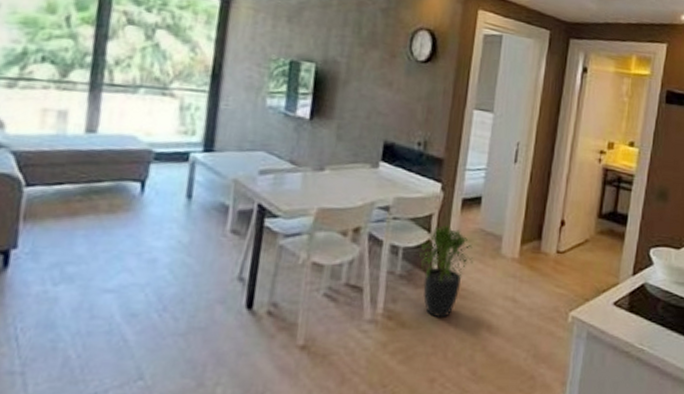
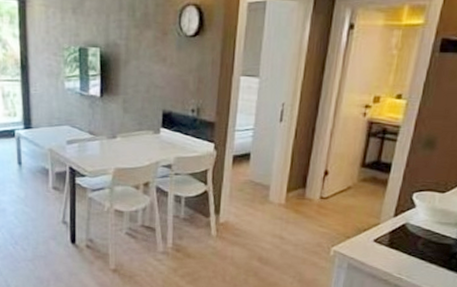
potted plant: present [419,224,474,317] -> none [199,177,245,250]

